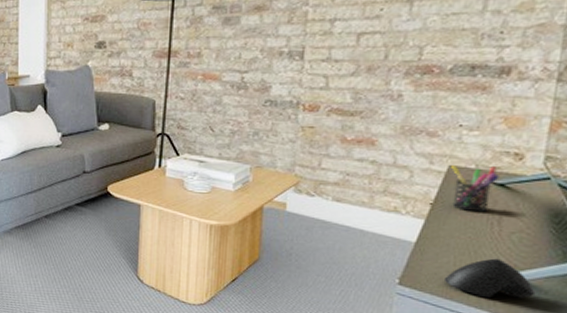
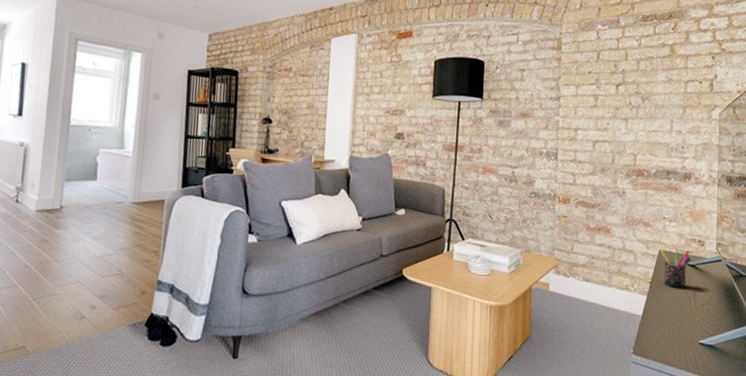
computer mouse: present [443,258,536,299] -> none [663,327,722,362]

